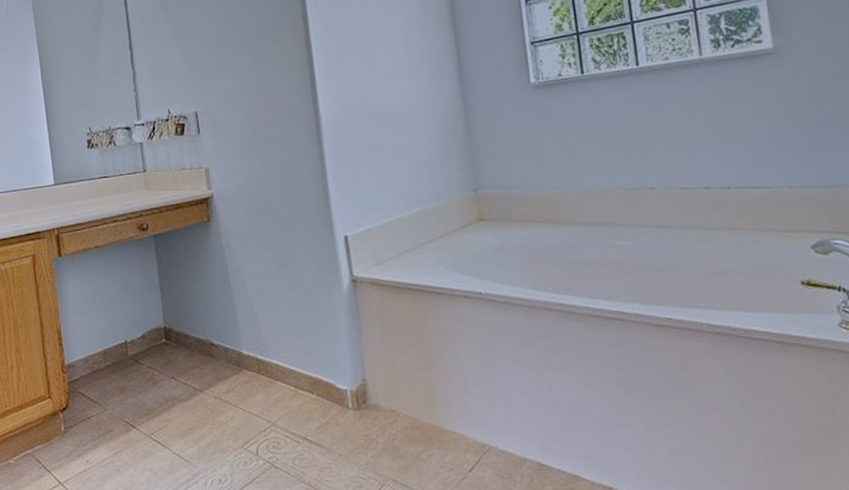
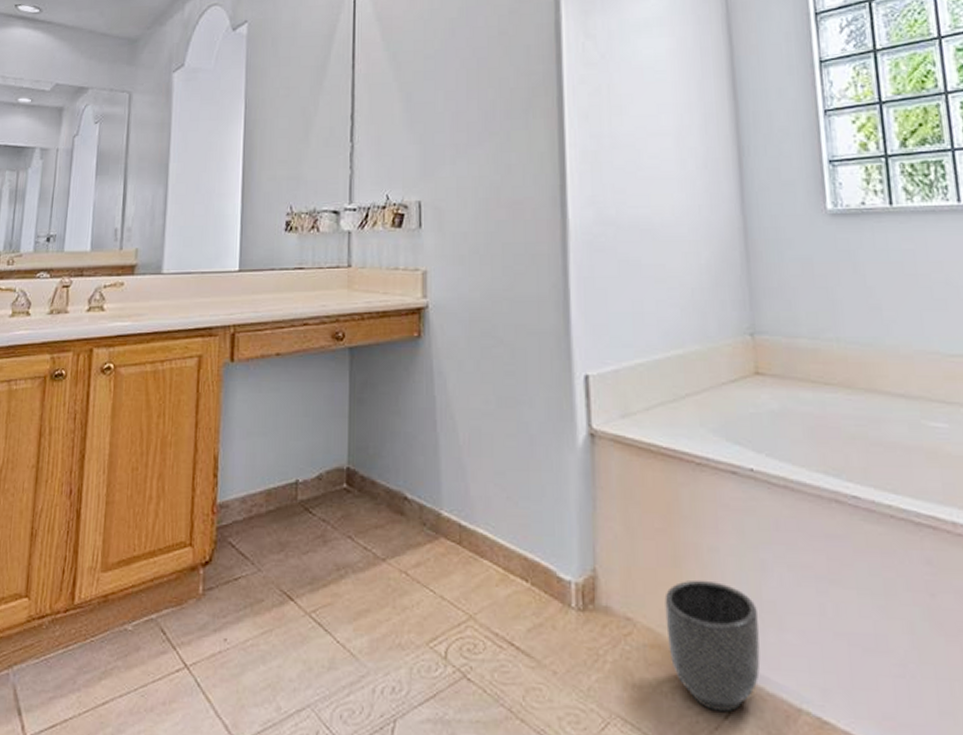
planter: none [419,377,494,468] -> present [664,579,761,713]

